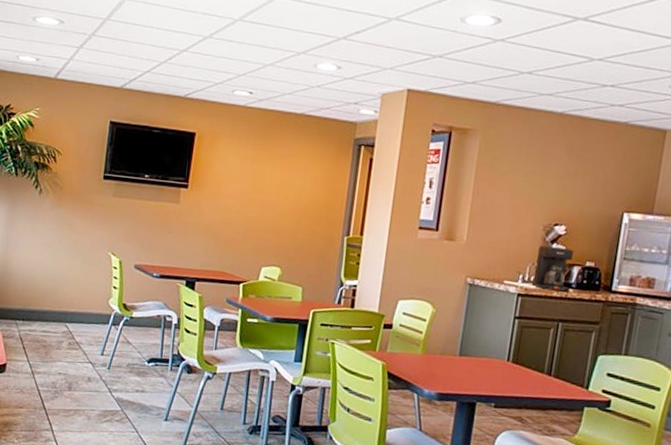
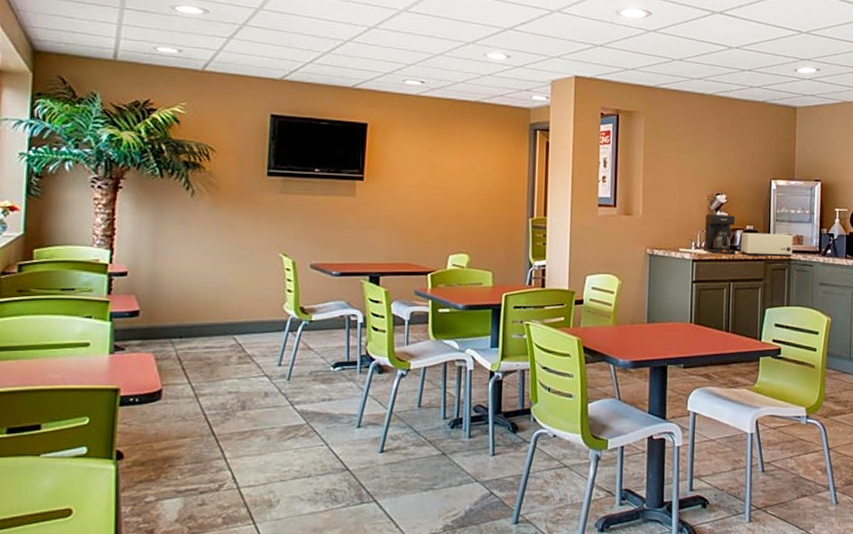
toaster: none [575,269,643,301] -> present [740,232,793,257]

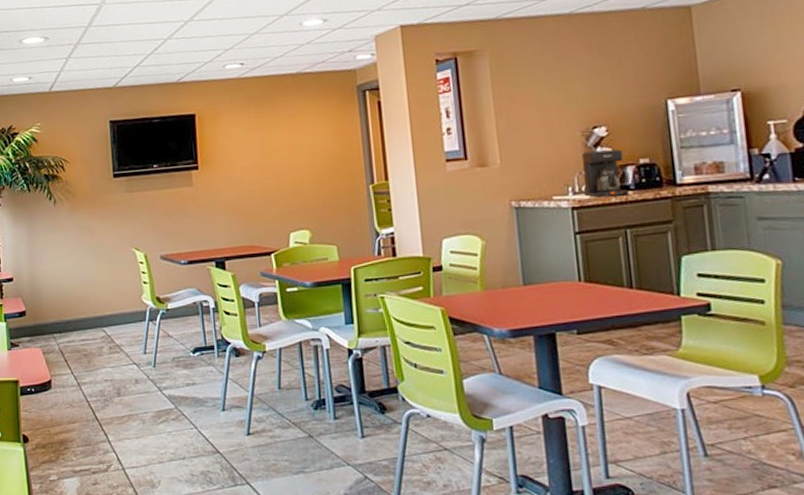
toaster: present [740,232,793,257] -> none [633,162,711,195]

